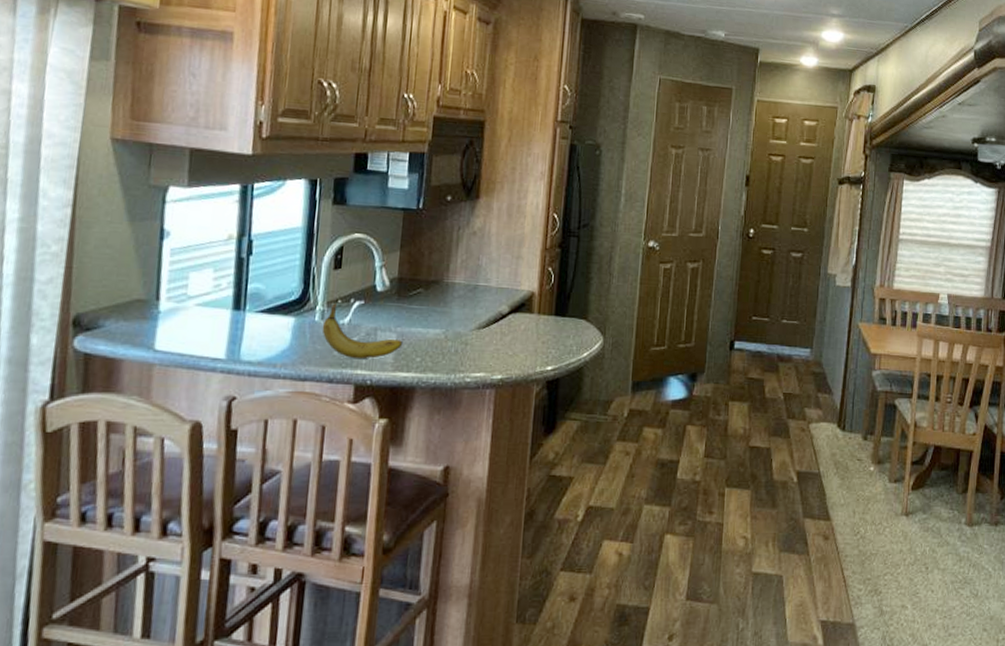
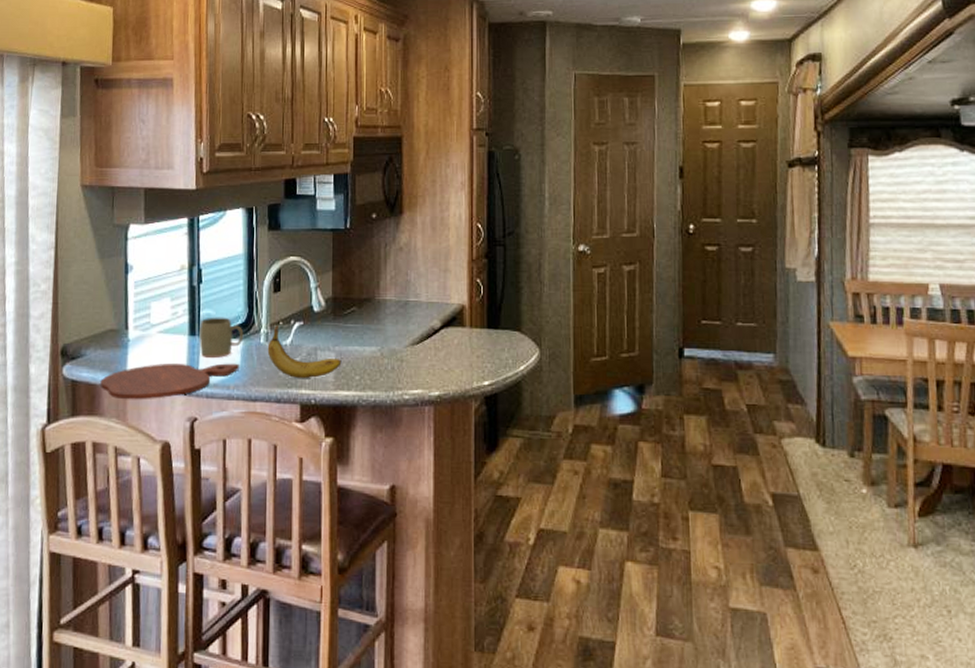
cutting board: none [120,338,290,377] -> present [100,362,240,400]
mug: none [244,291,297,334] -> present [199,317,244,357]

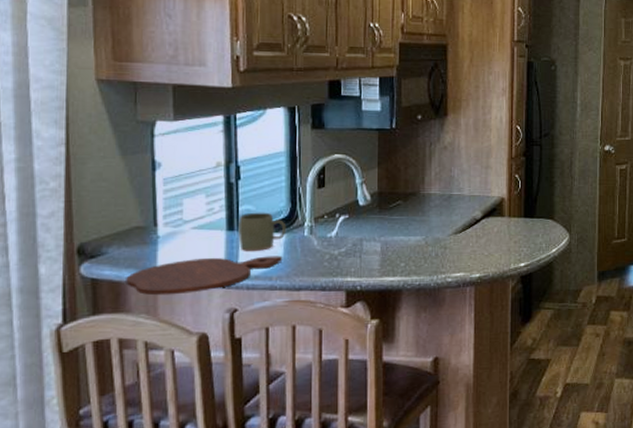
fruit: present [267,324,342,379] -> none [311,218,387,268]

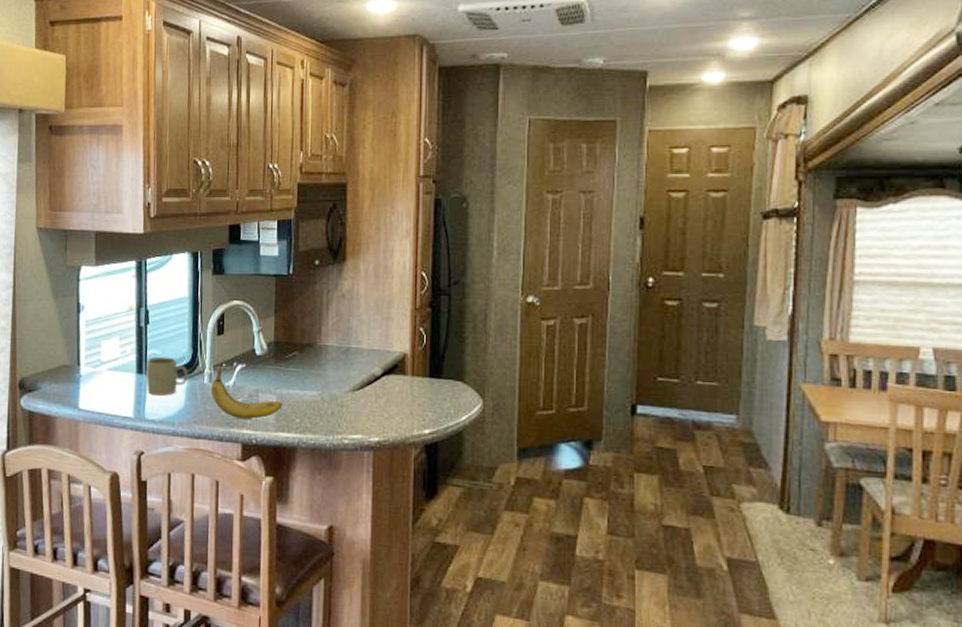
cutting board: present [126,256,283,296] -> none [54,398,185,433]
fruit: none [311,218,387,268] -> present [210,366,283,420]

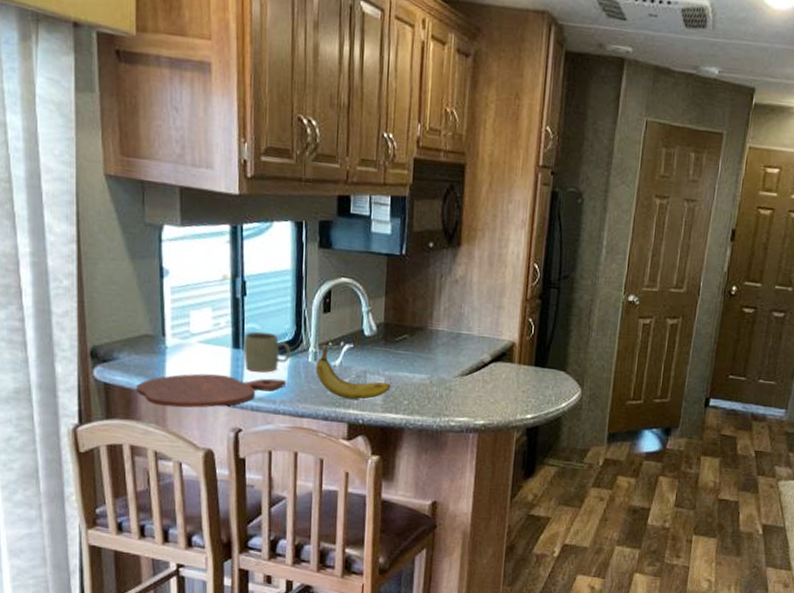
cutting board: none [54,398,185,433] -> present [136,373,287,408]

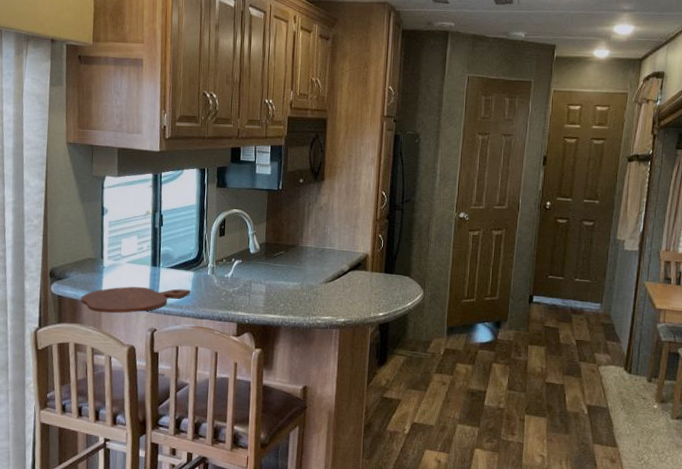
mug: present [243,331,291,372] -> none [159,253,195,284]
fruit: present [315,344,391,400] -> none [213,261,270,304]

